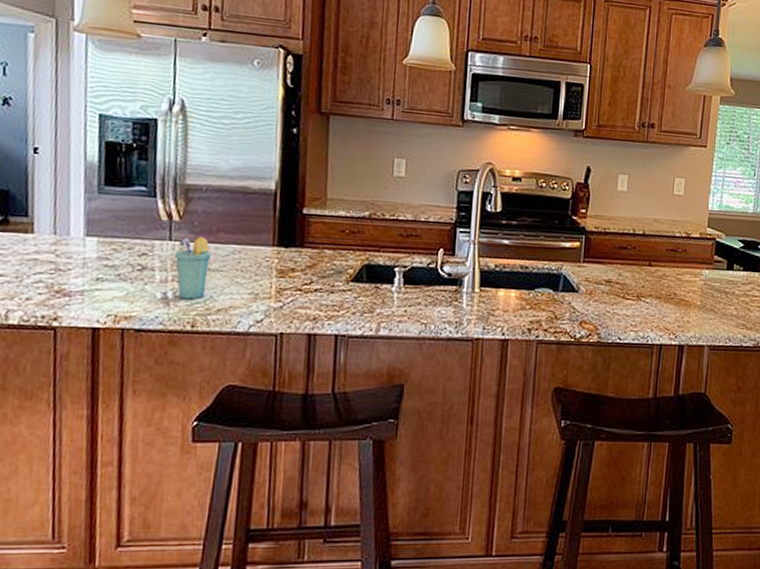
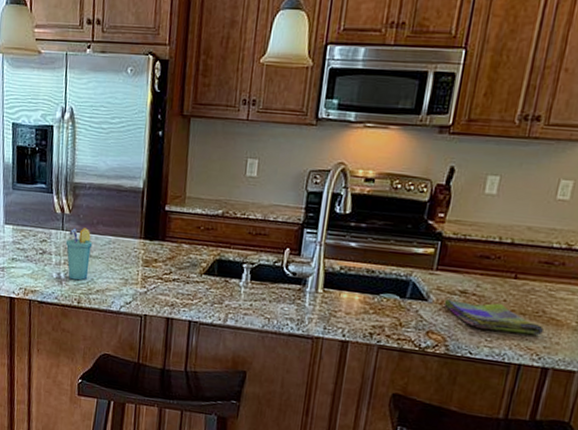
dish towel: none [592,289,676,316] -> present [443,299,544,336]

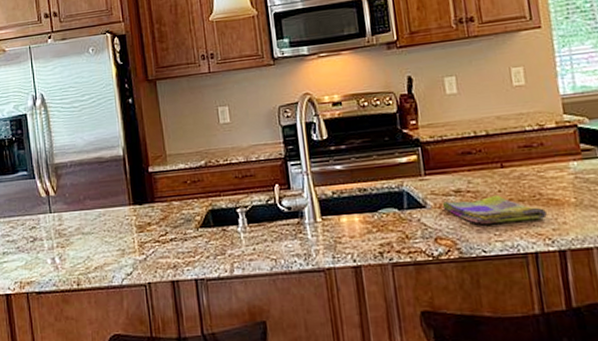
cup: present [65,228,93,281] -> none [55,206,84,262]

